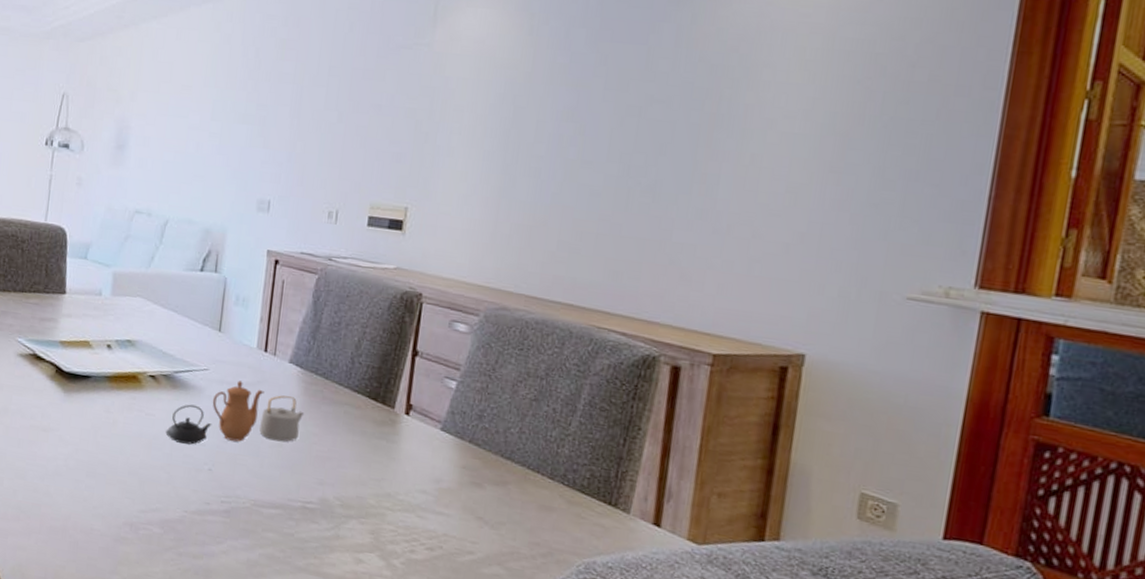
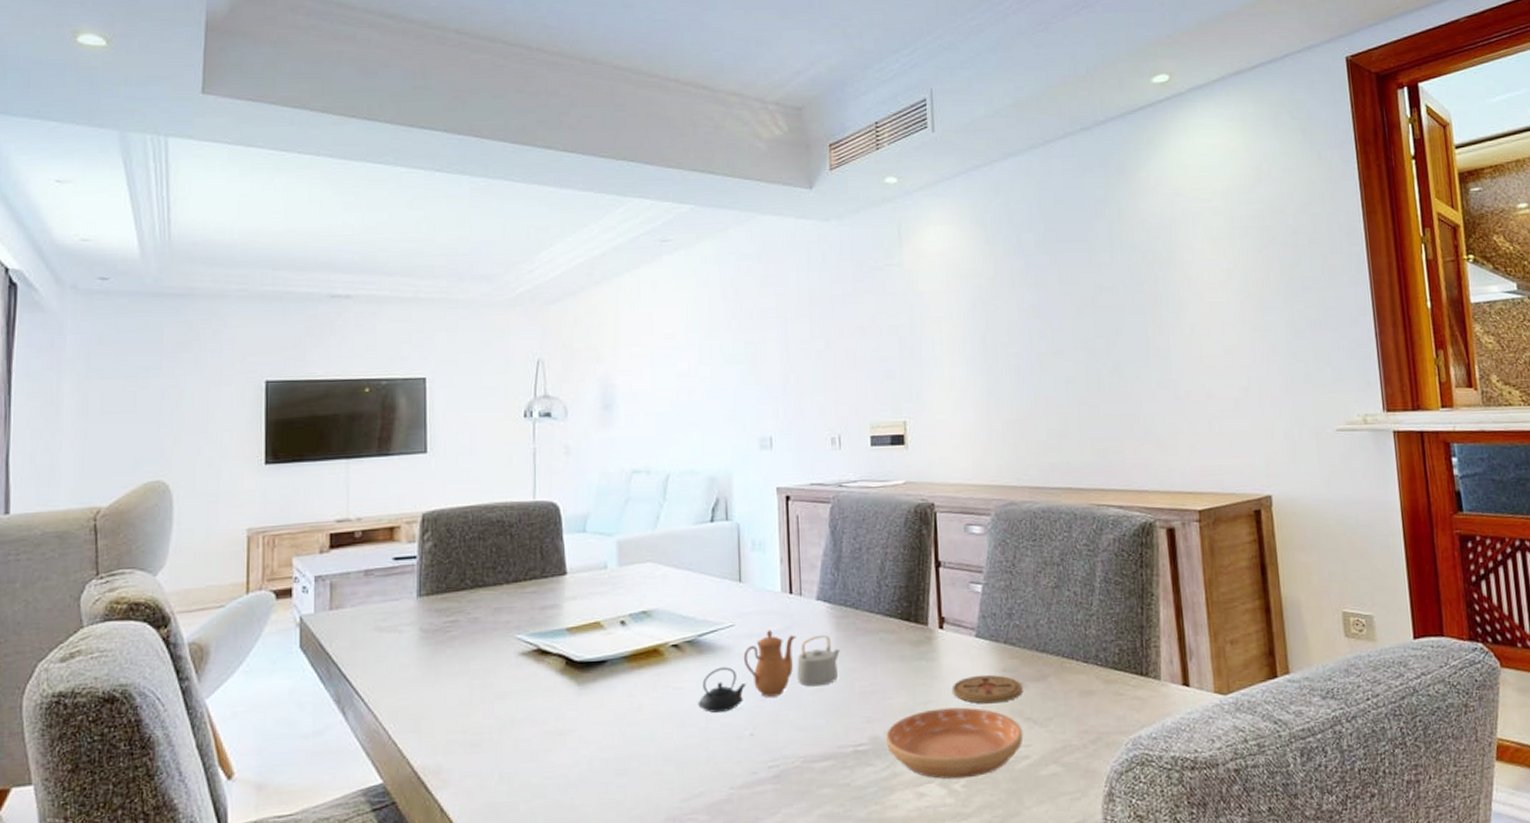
saucer: none [334,486,472,559] -> present [885,707,1024,780]
coaster: none [408,465,481,497] -> present [953,674,1024,704]

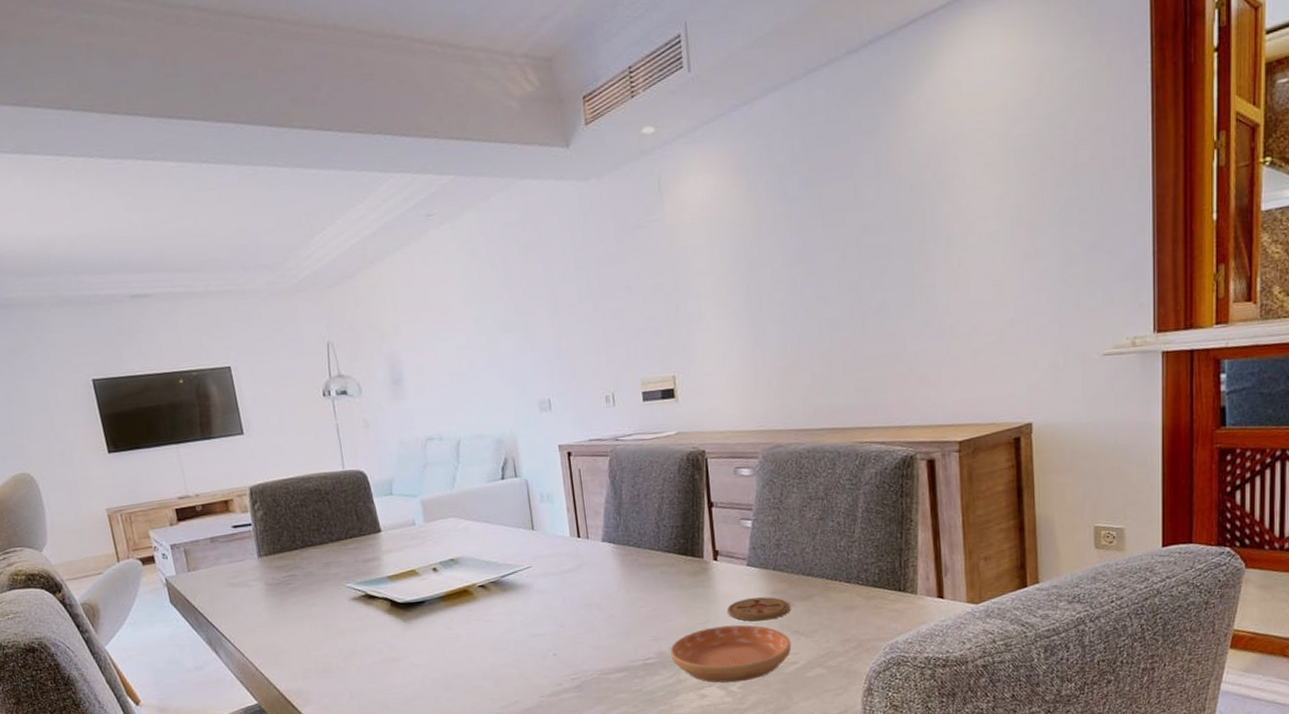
teapot: present [698,630,840,713] -> none [506,569,626,639]

